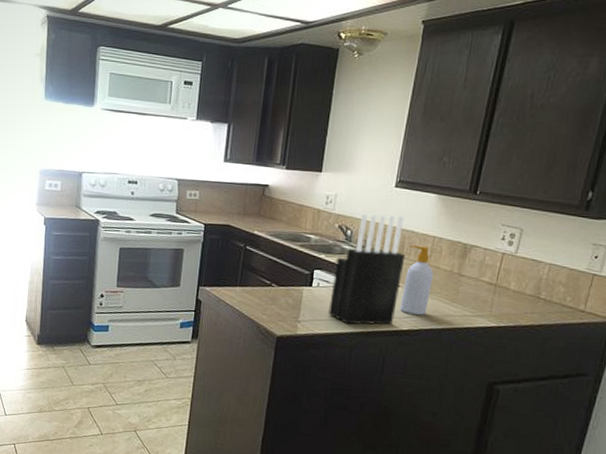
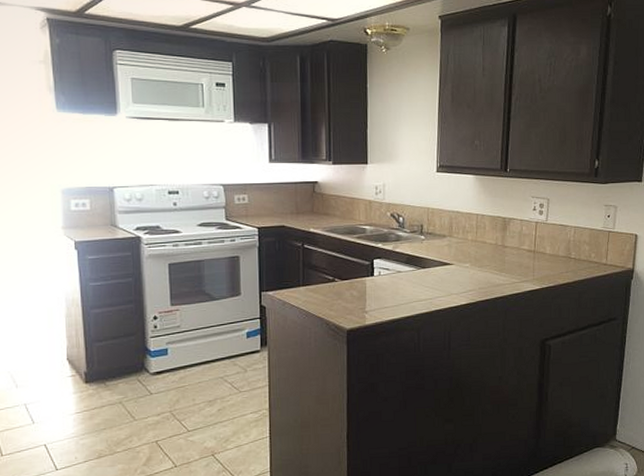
knife block: present [328,214,406,325] -> none [392,198,455,307]
soap bottle: present [399,245,433,315] -> none [456,224,481,288]

